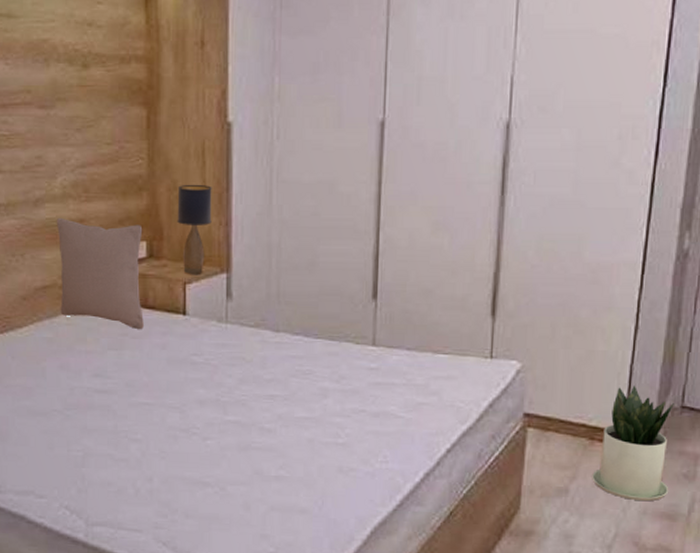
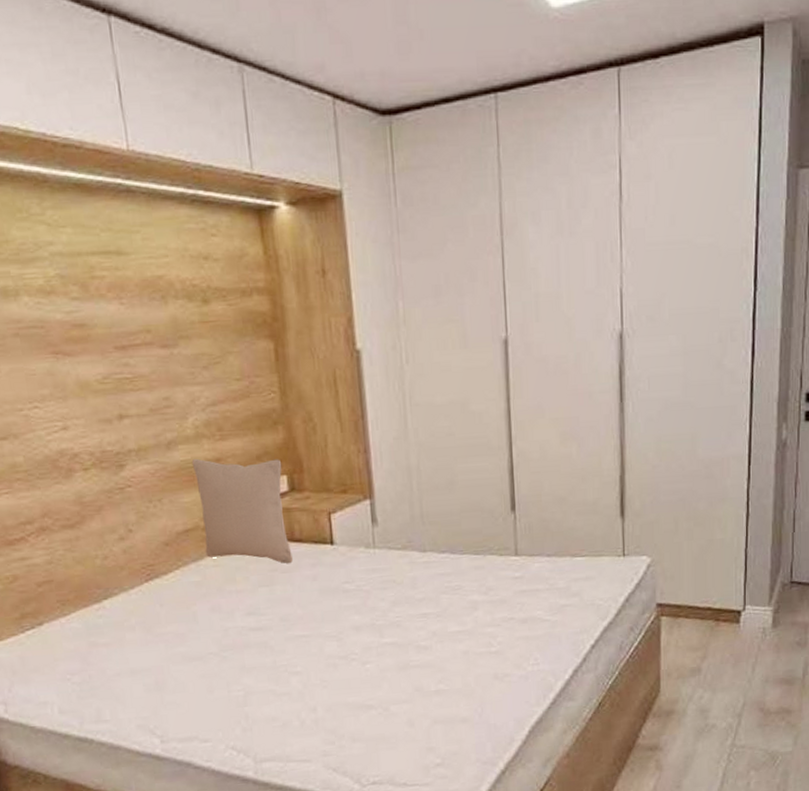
table lamp: present [177,184,212,274] -> none [313,413,350,504]
planter: present [592,385,674,502] -> none [720,567,786,671]

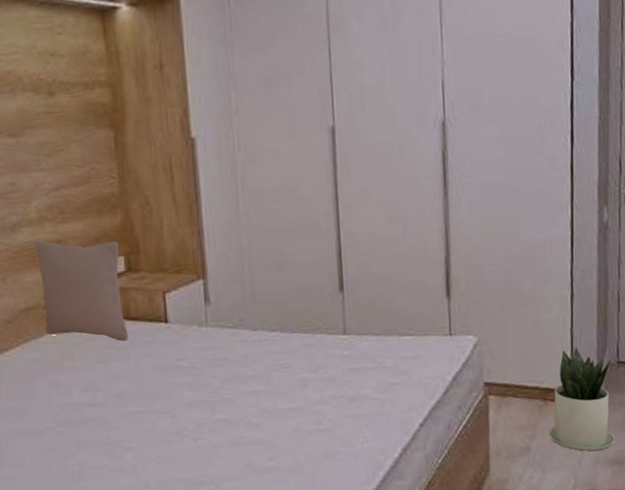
planter: none [720,567,786,671] -> present [549,346,616,452]

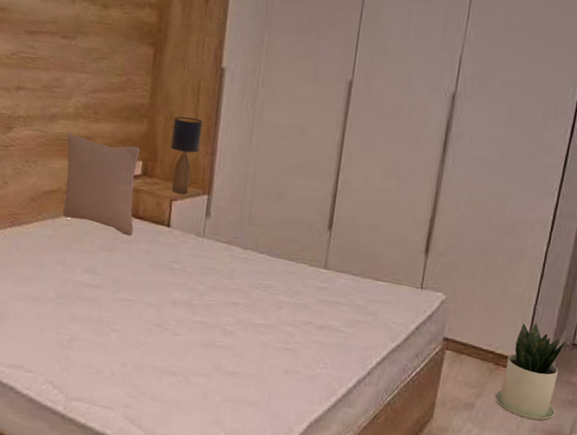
table lamp: none [149,198,185,284] -> present [170,116,203,194]

